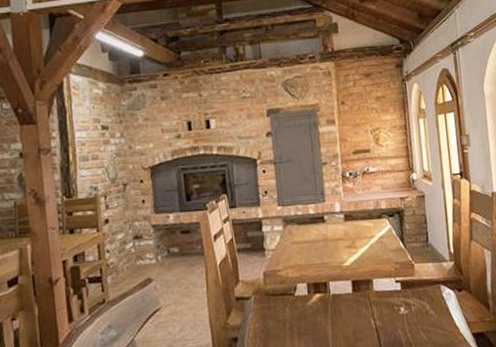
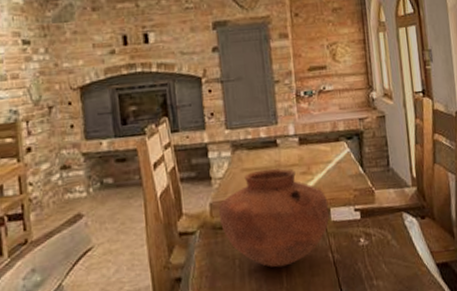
vase: none [271,241,372,332] -> present [218,167,330,268]

